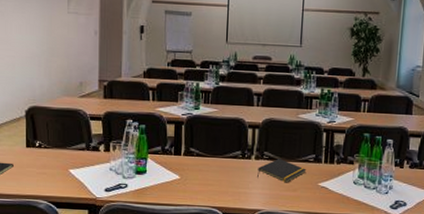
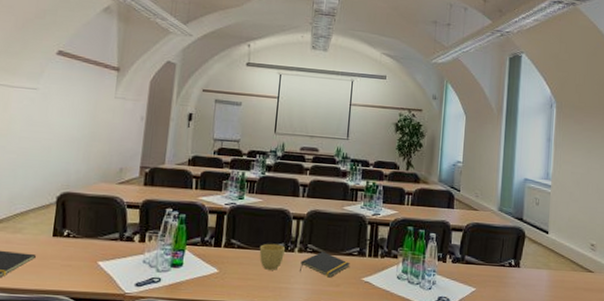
cup: none [217,151,242,176] -> present [259,243,285,270]

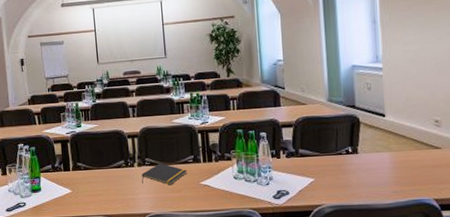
cup: present [259,243,285,270] -> none [103,161,126,185]

